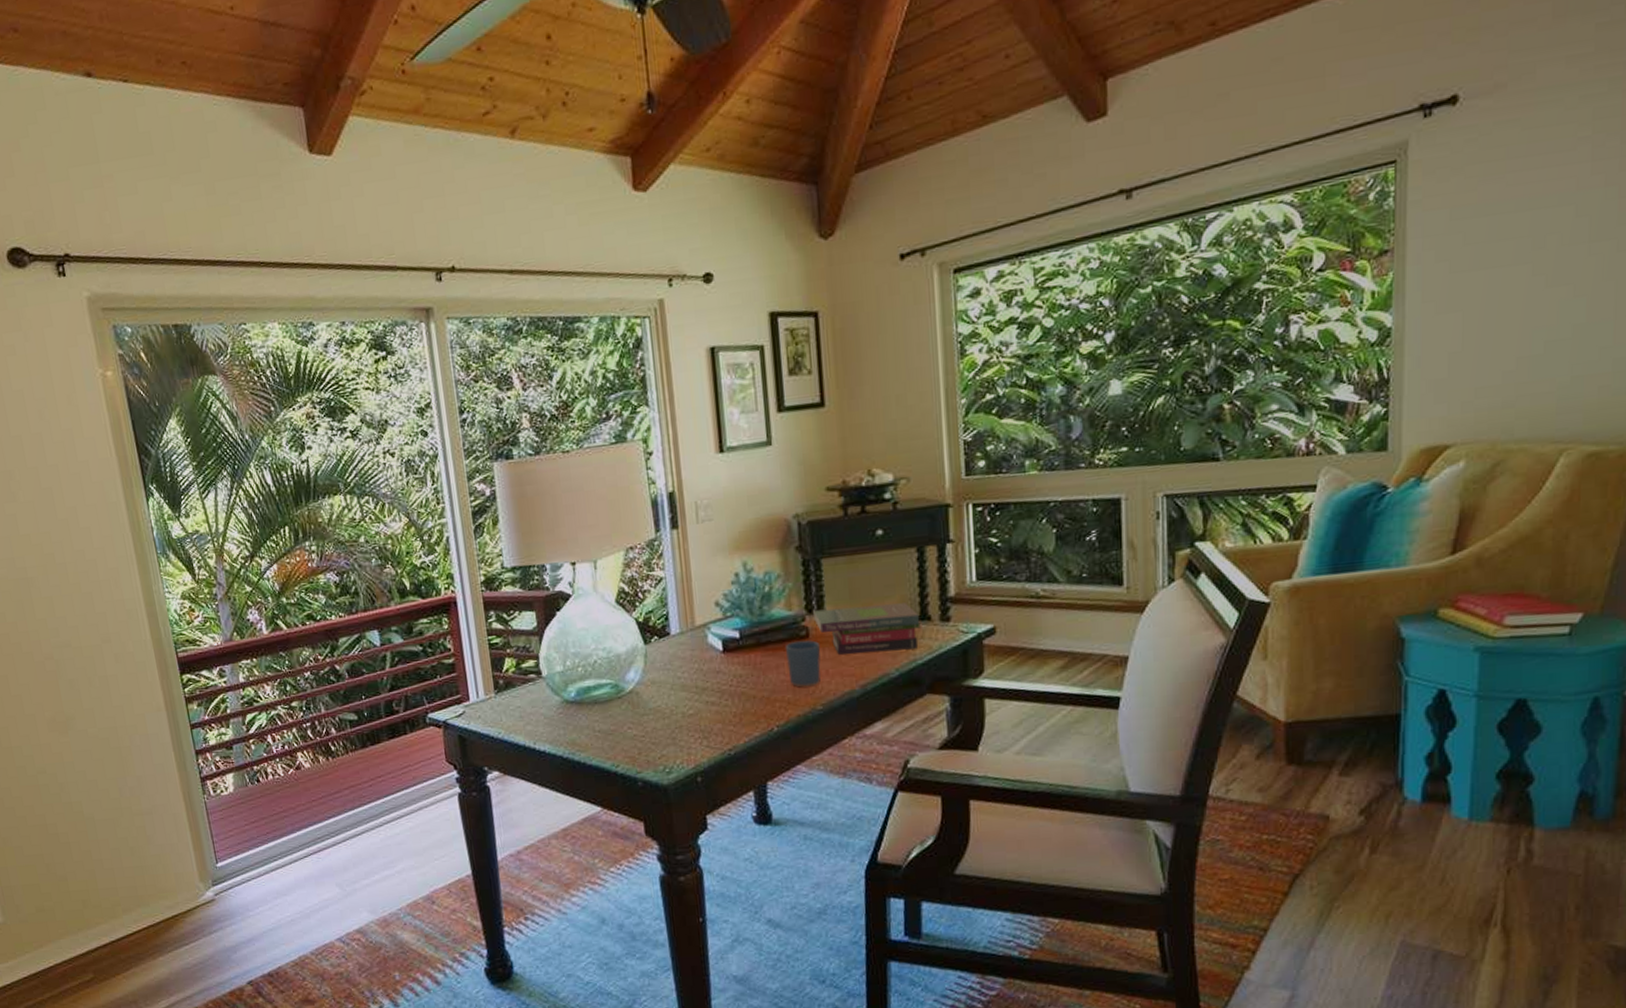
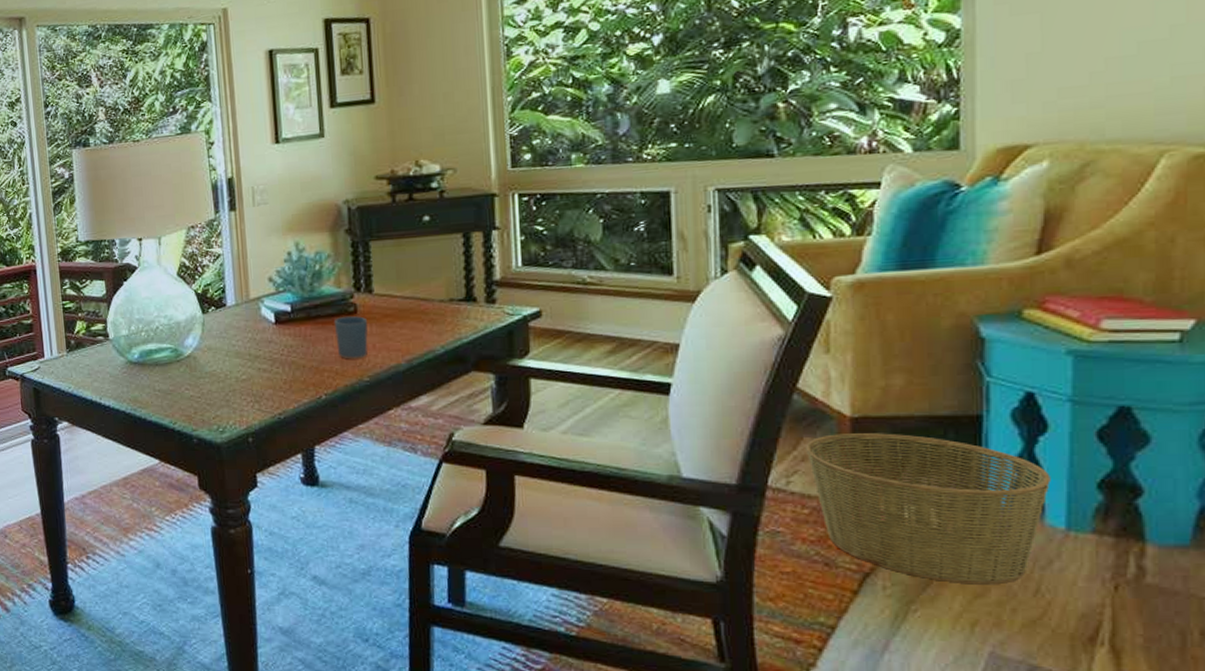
books: present [813,603,921,655] -> none [362,284,466,330]
basket: none [1244,736,1457,879] -> present [805,433,1051,585]

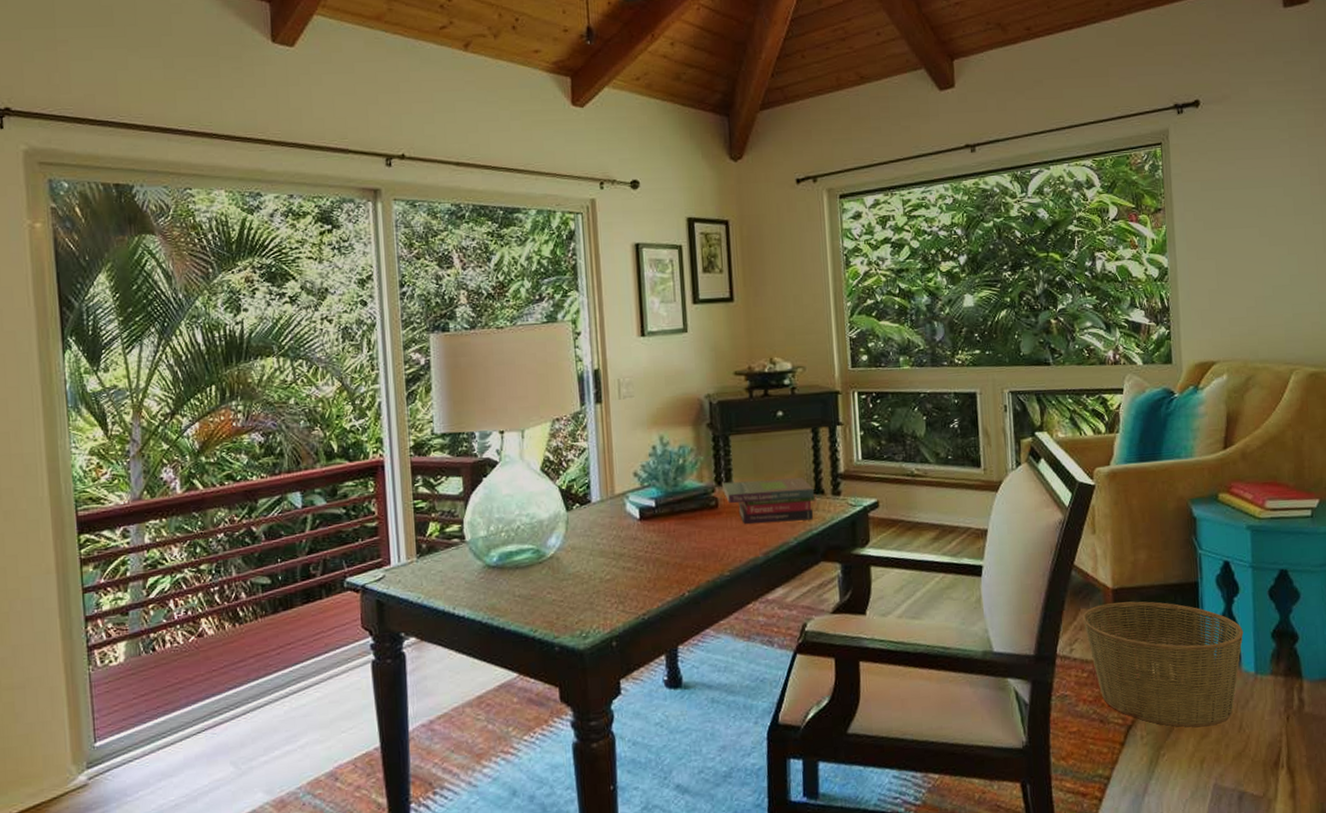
mug: present [335,315,368,359] -> none [697,510,728,554]
books: none [362,284,466,330] -> present [722,477,815,524]

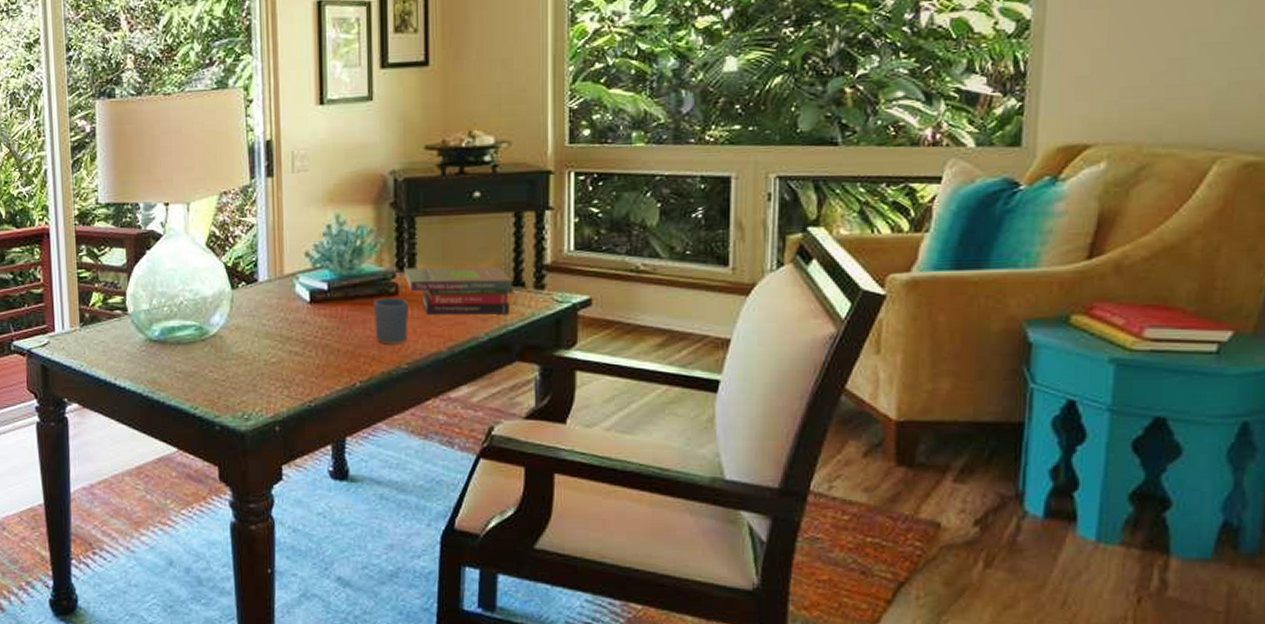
mug: none [697,510,728,554] -> present [374,297,410,344]
basket: present [1082,601,1243,727] -> none [849,438,1085,596]

